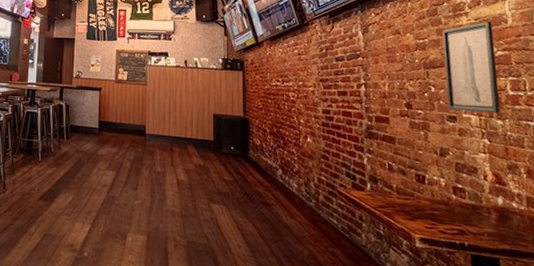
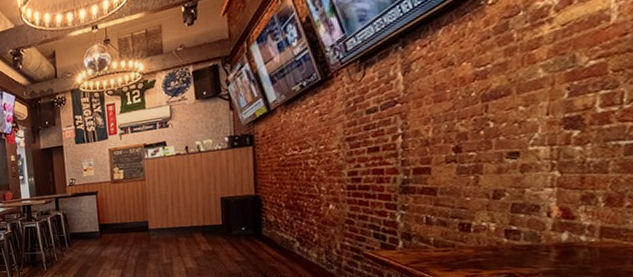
wall art: present [442,22,500,113] -> none [510,23,587,146]

